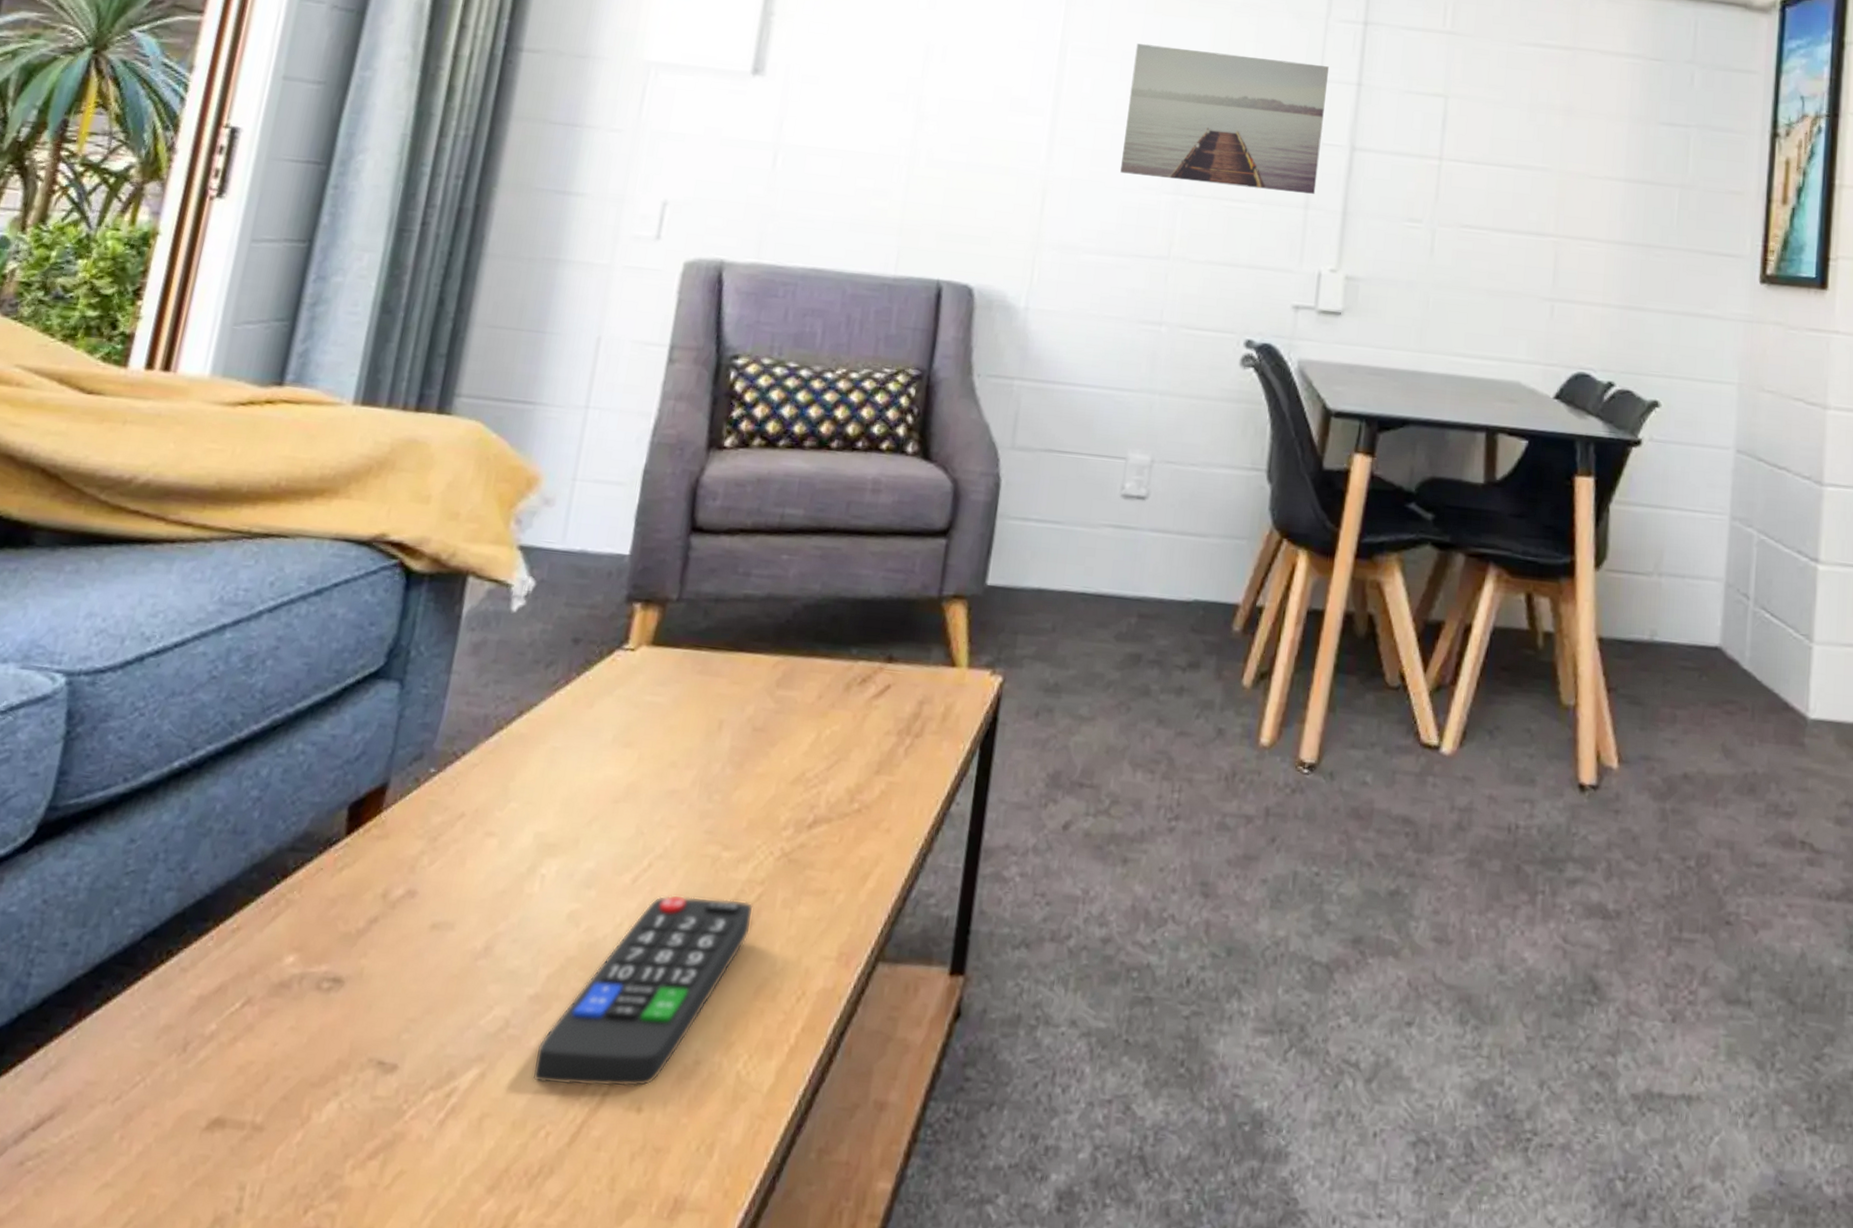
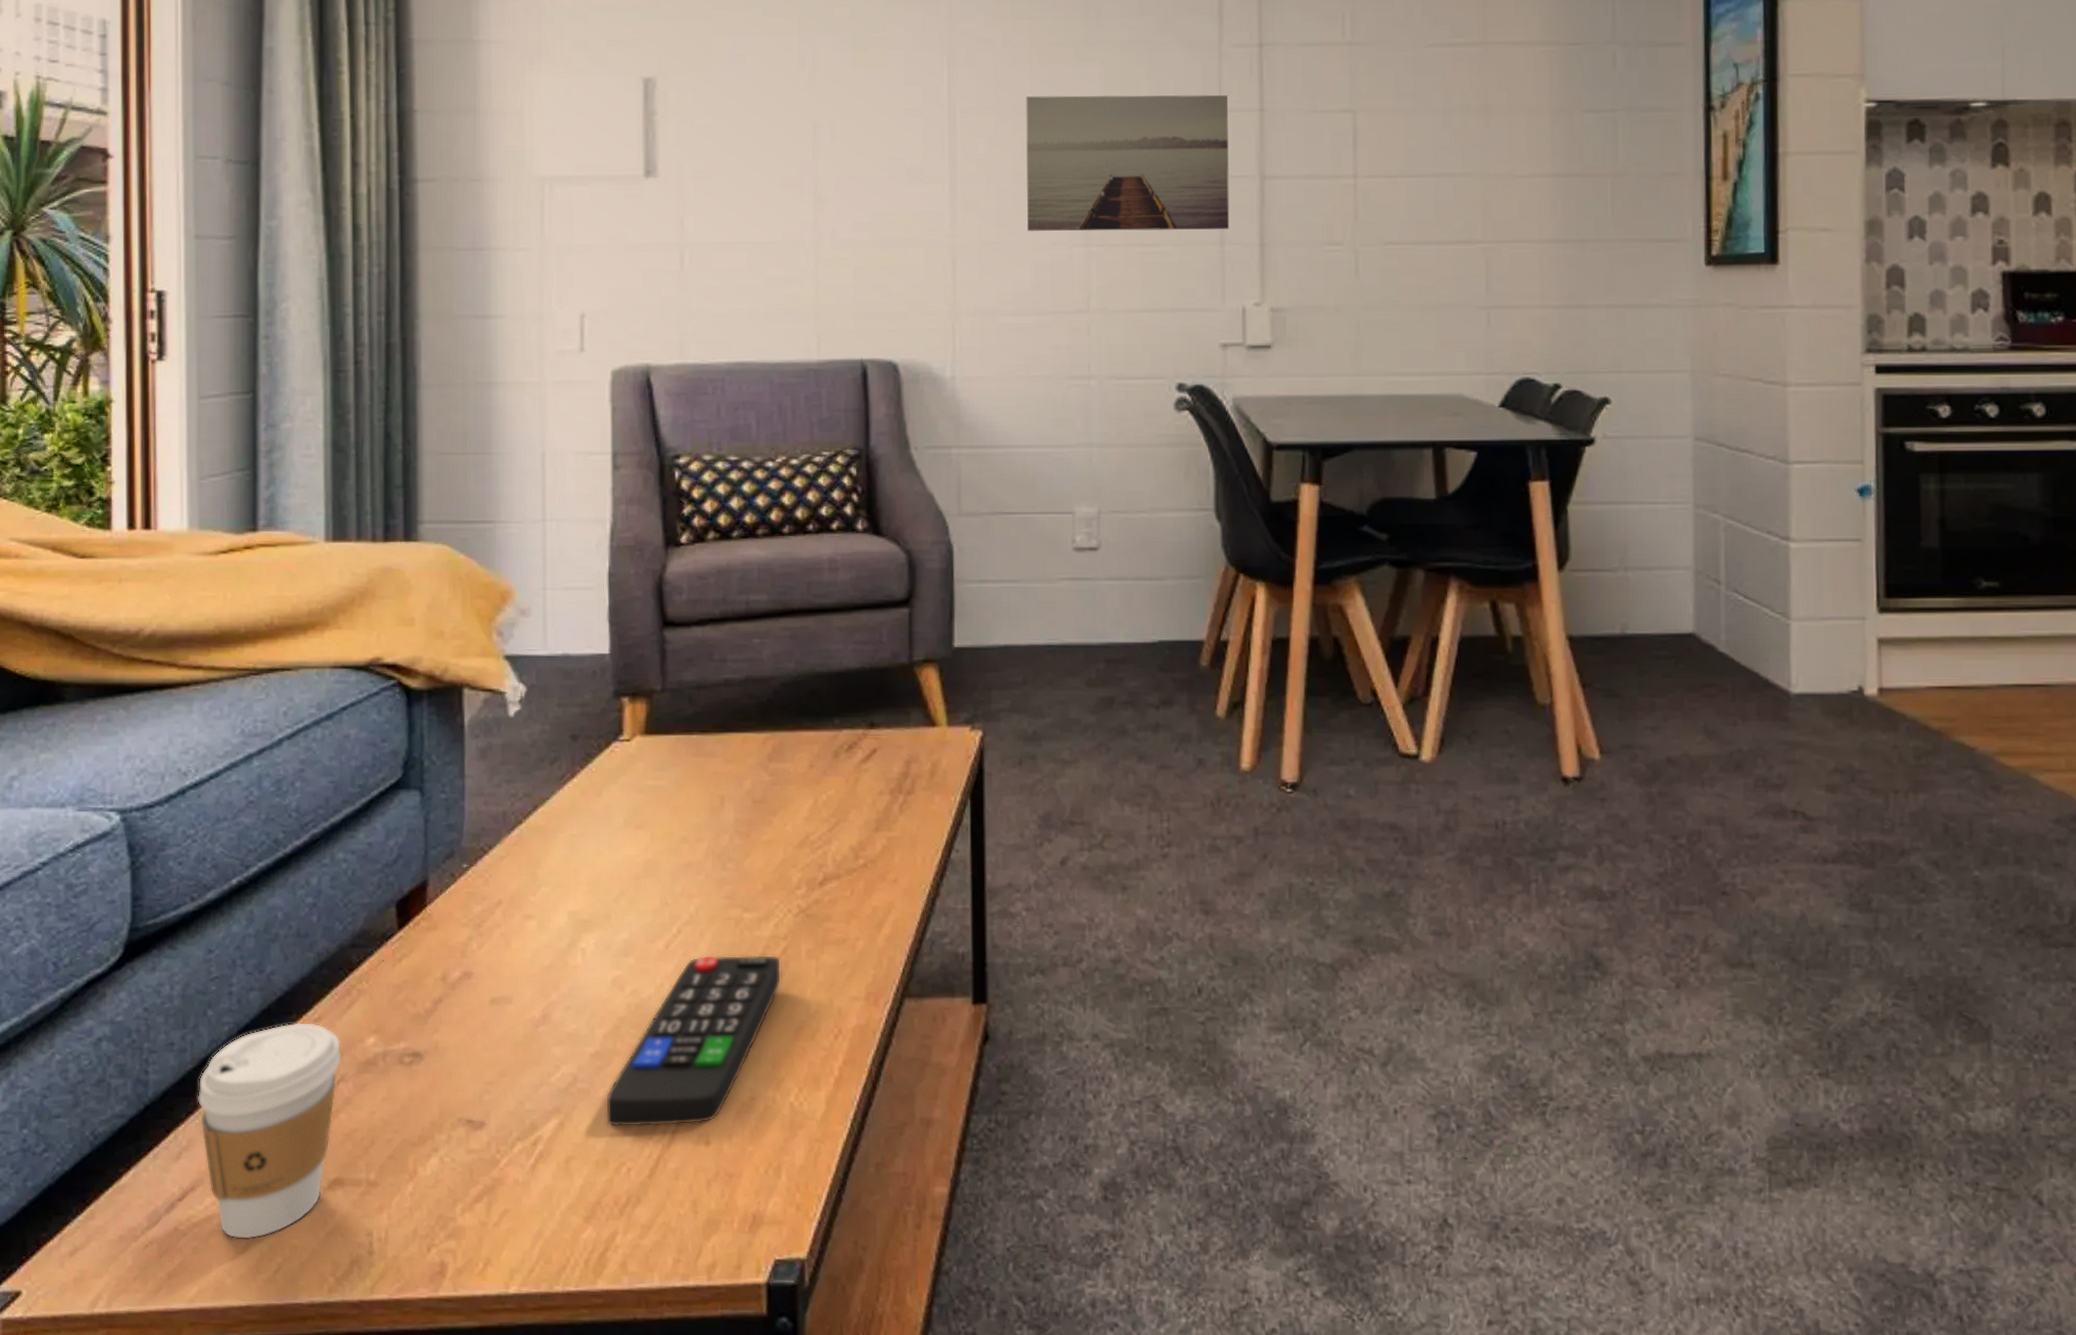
coffee cup: none [70,931,256,1184] -> present [197,1021,342,1240]

